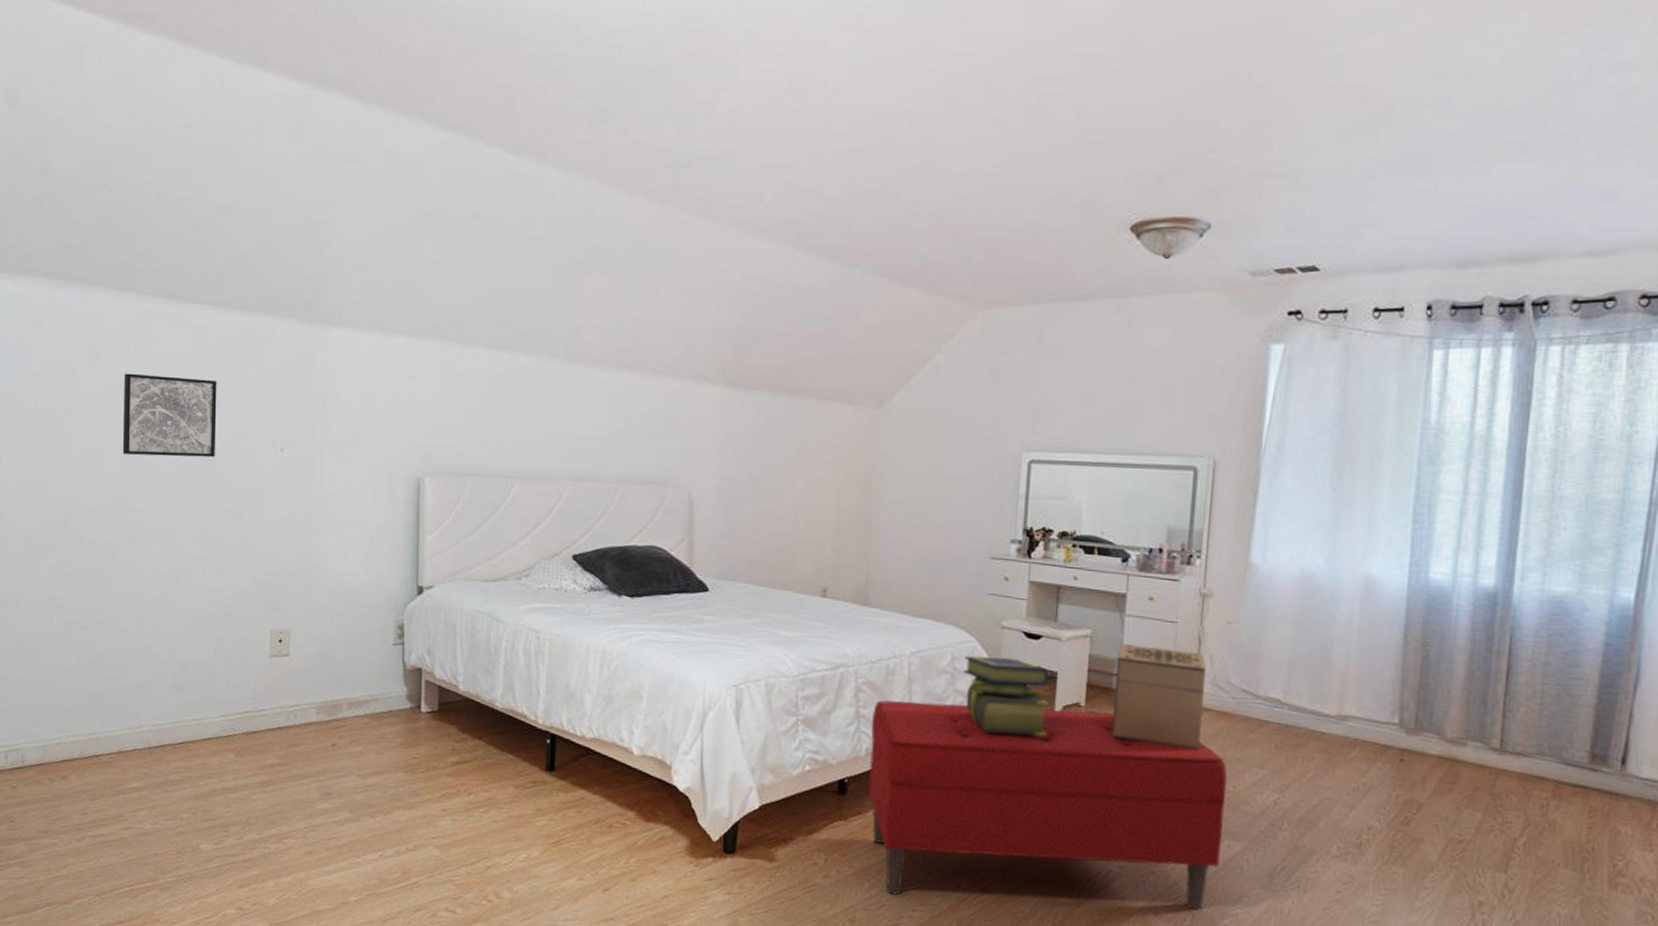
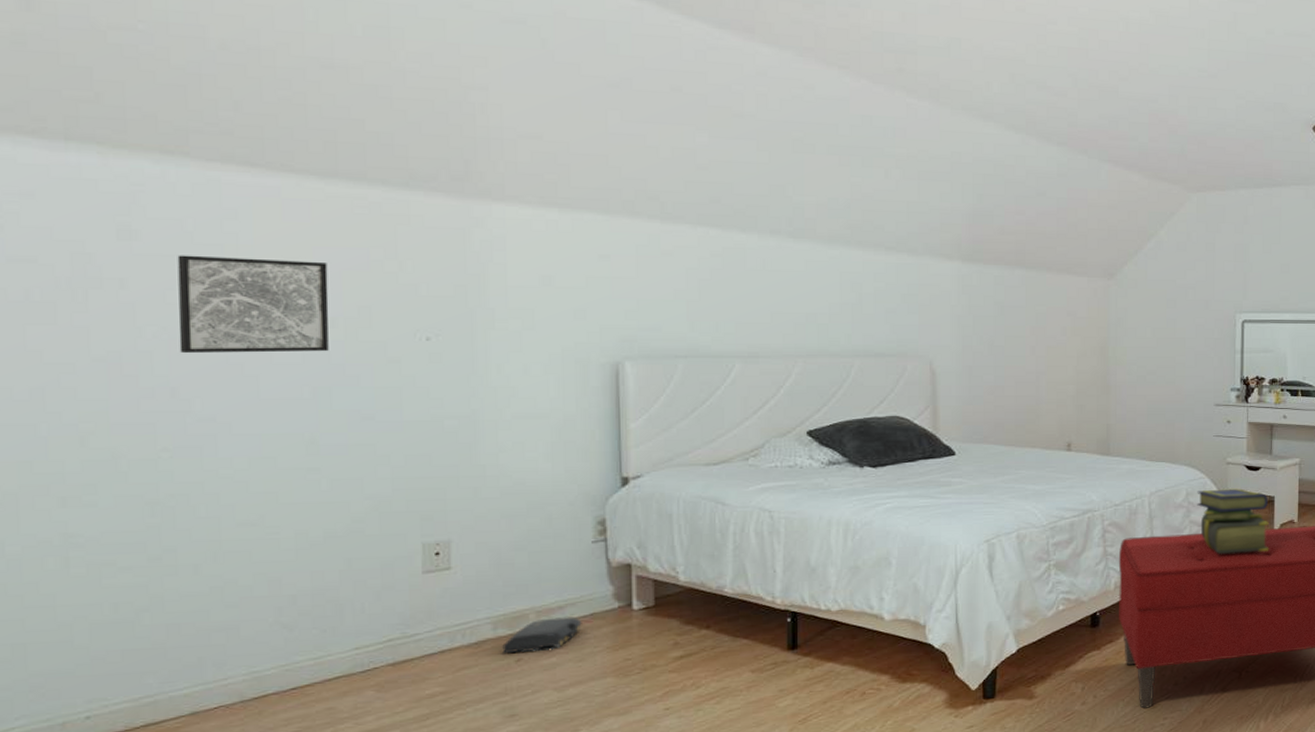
bag: none [323,710,382,740] -> present [502,617,582,654]

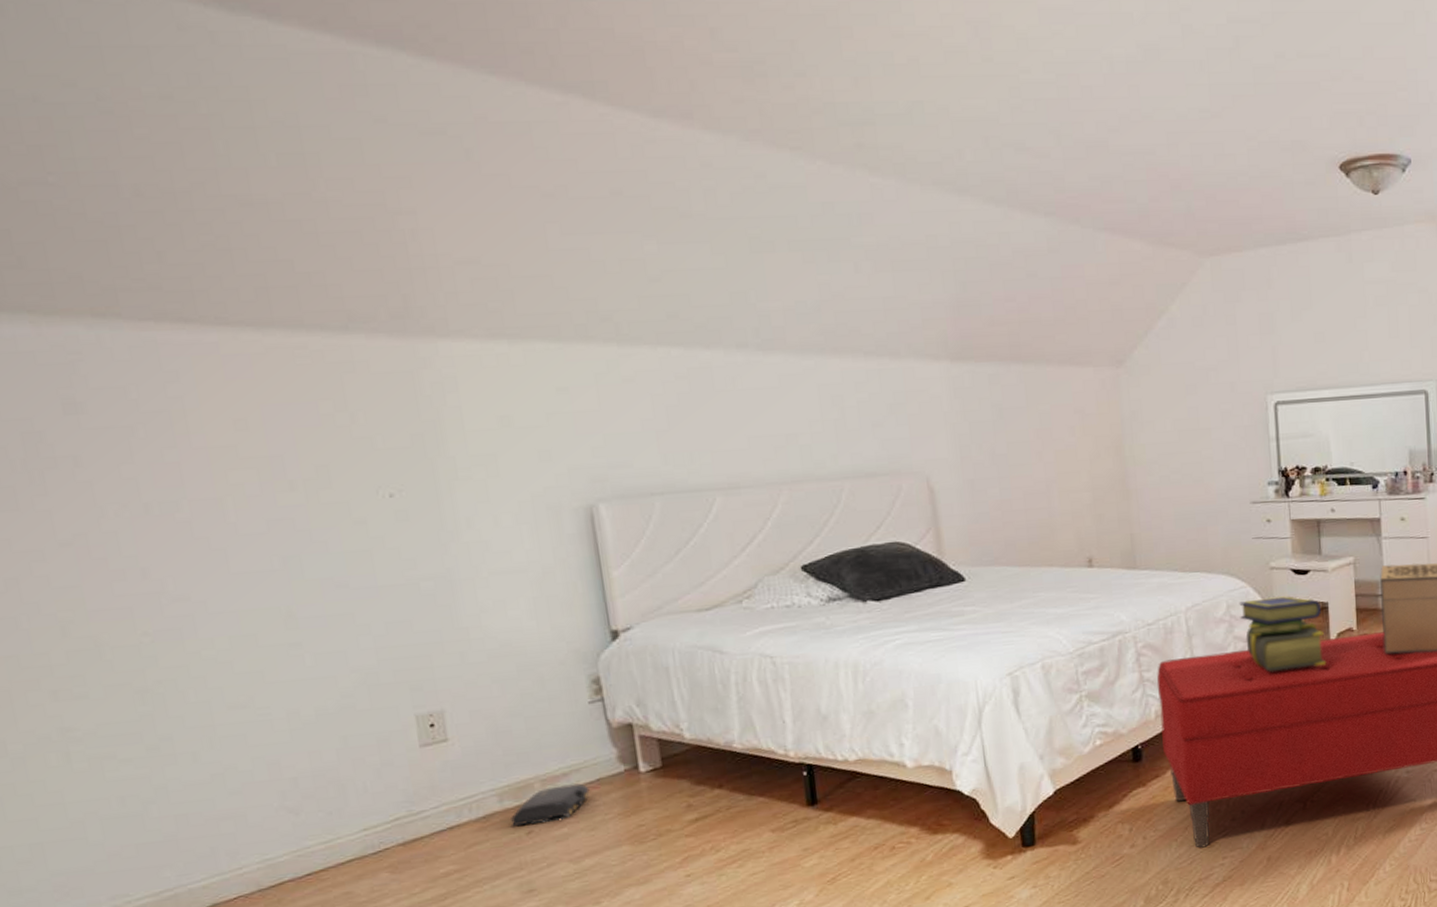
wall art: present [177,255,329,354] -> none [126,420,292,531]

